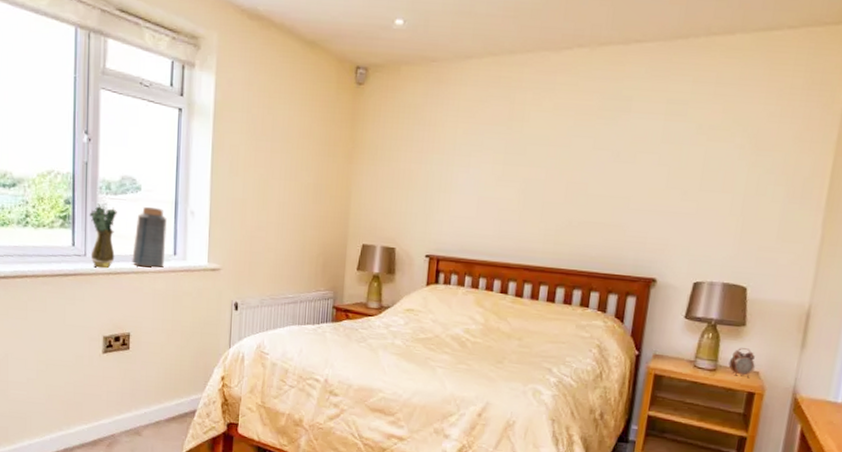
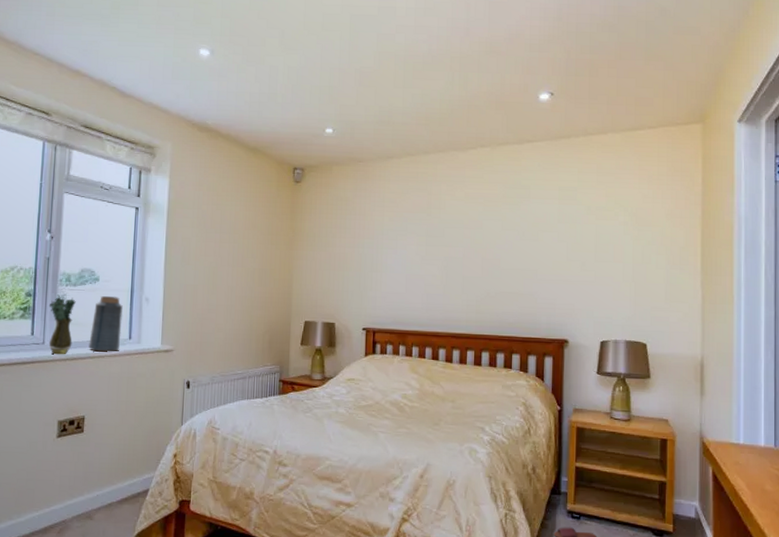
alarm clock: present [728,348,755,377] -> none [641,398,663,425]

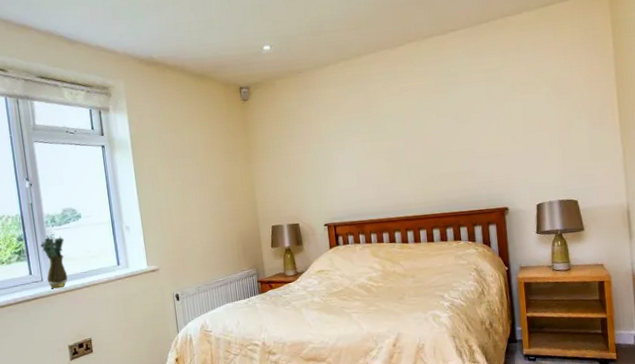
vase: present [89,296,123,352] -> none [81,229,111,281]

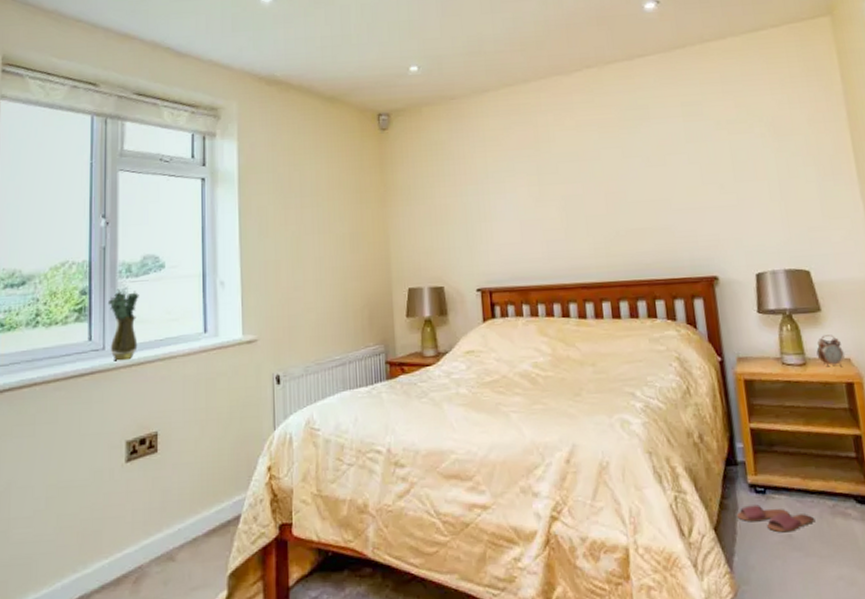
alarm clock: none [578,247,599,271] -> present [816,335,845,367]

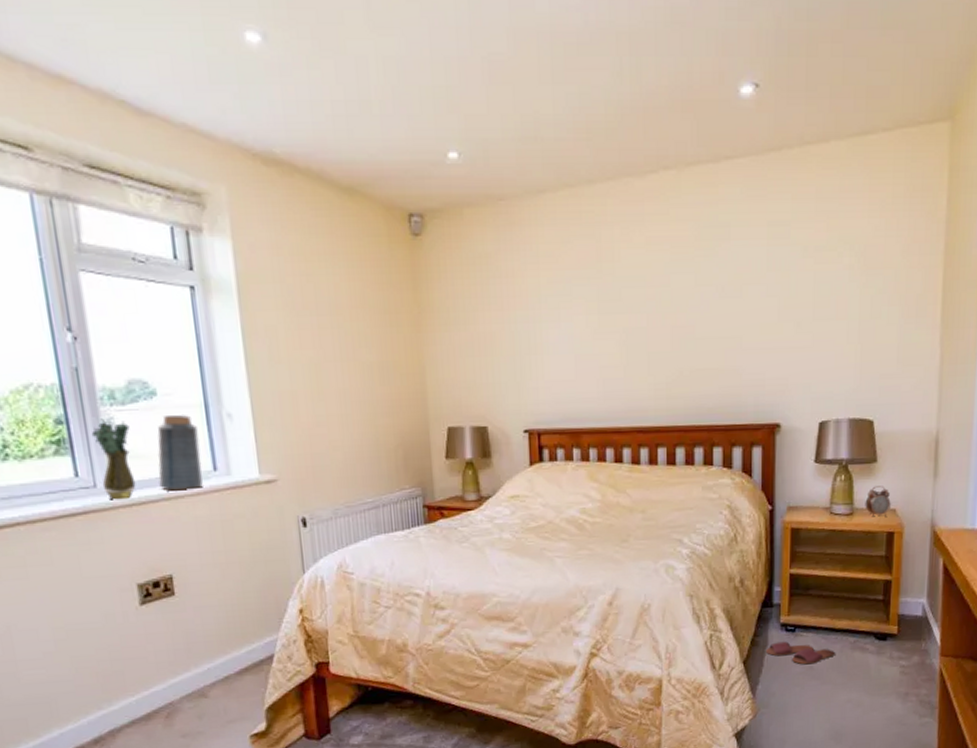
vase: none [157,284,195,352] -> present [157,415,203,491]

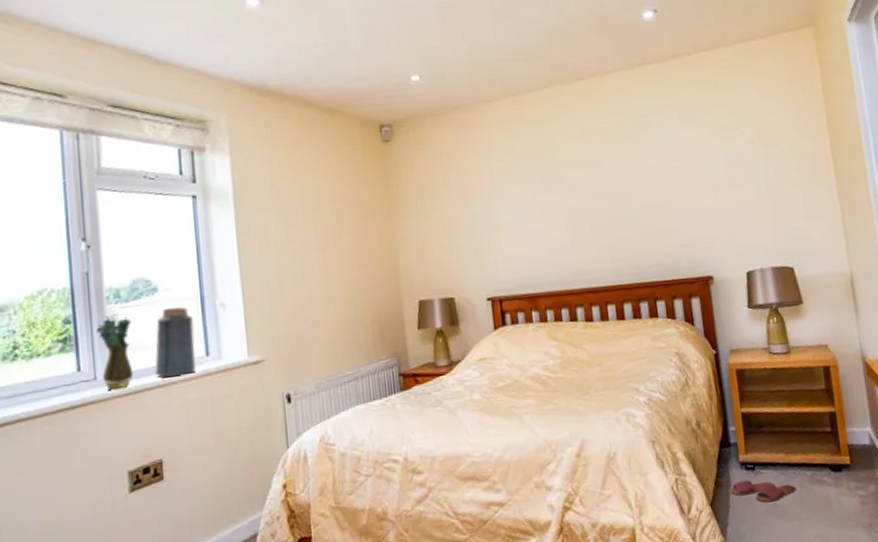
alarm clock: present [865,486,891,517] -> none [798,324,822,354]

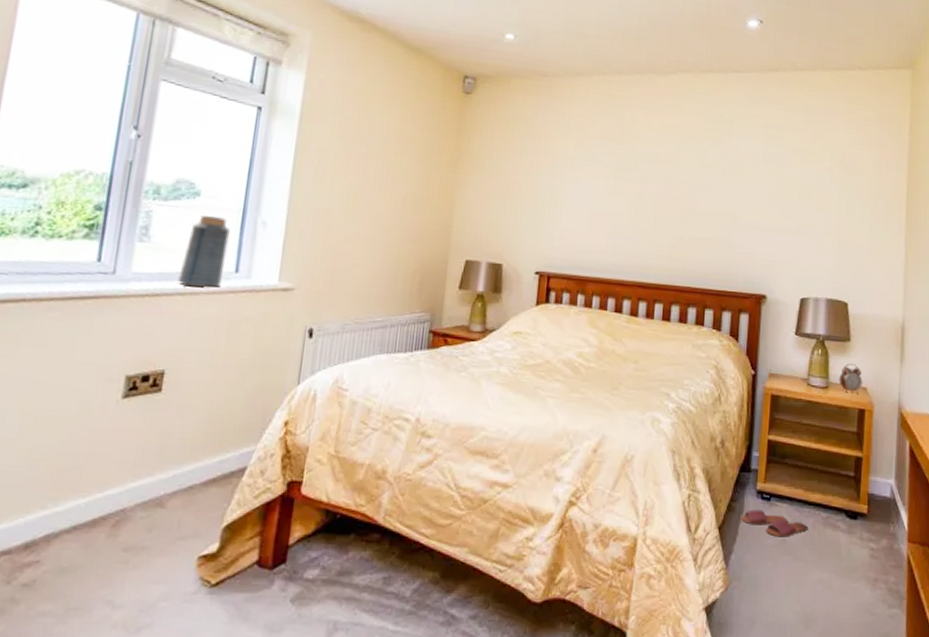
vase: present [95,315,134,391] -> none [121,210,165,290]
alarm clock: none [798,324,822,354] -> present [839,363,862,394]

